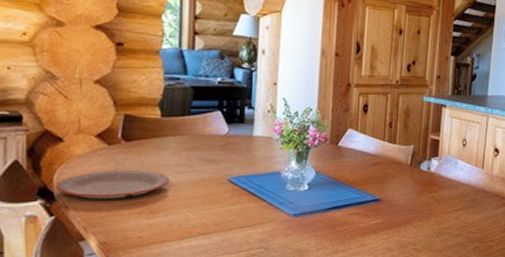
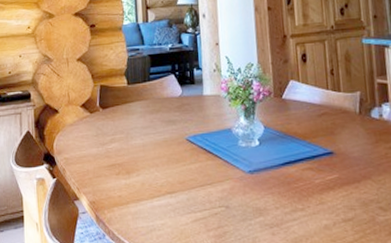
plate: present [56,170,170,199] -> none [56,134,139,162]

